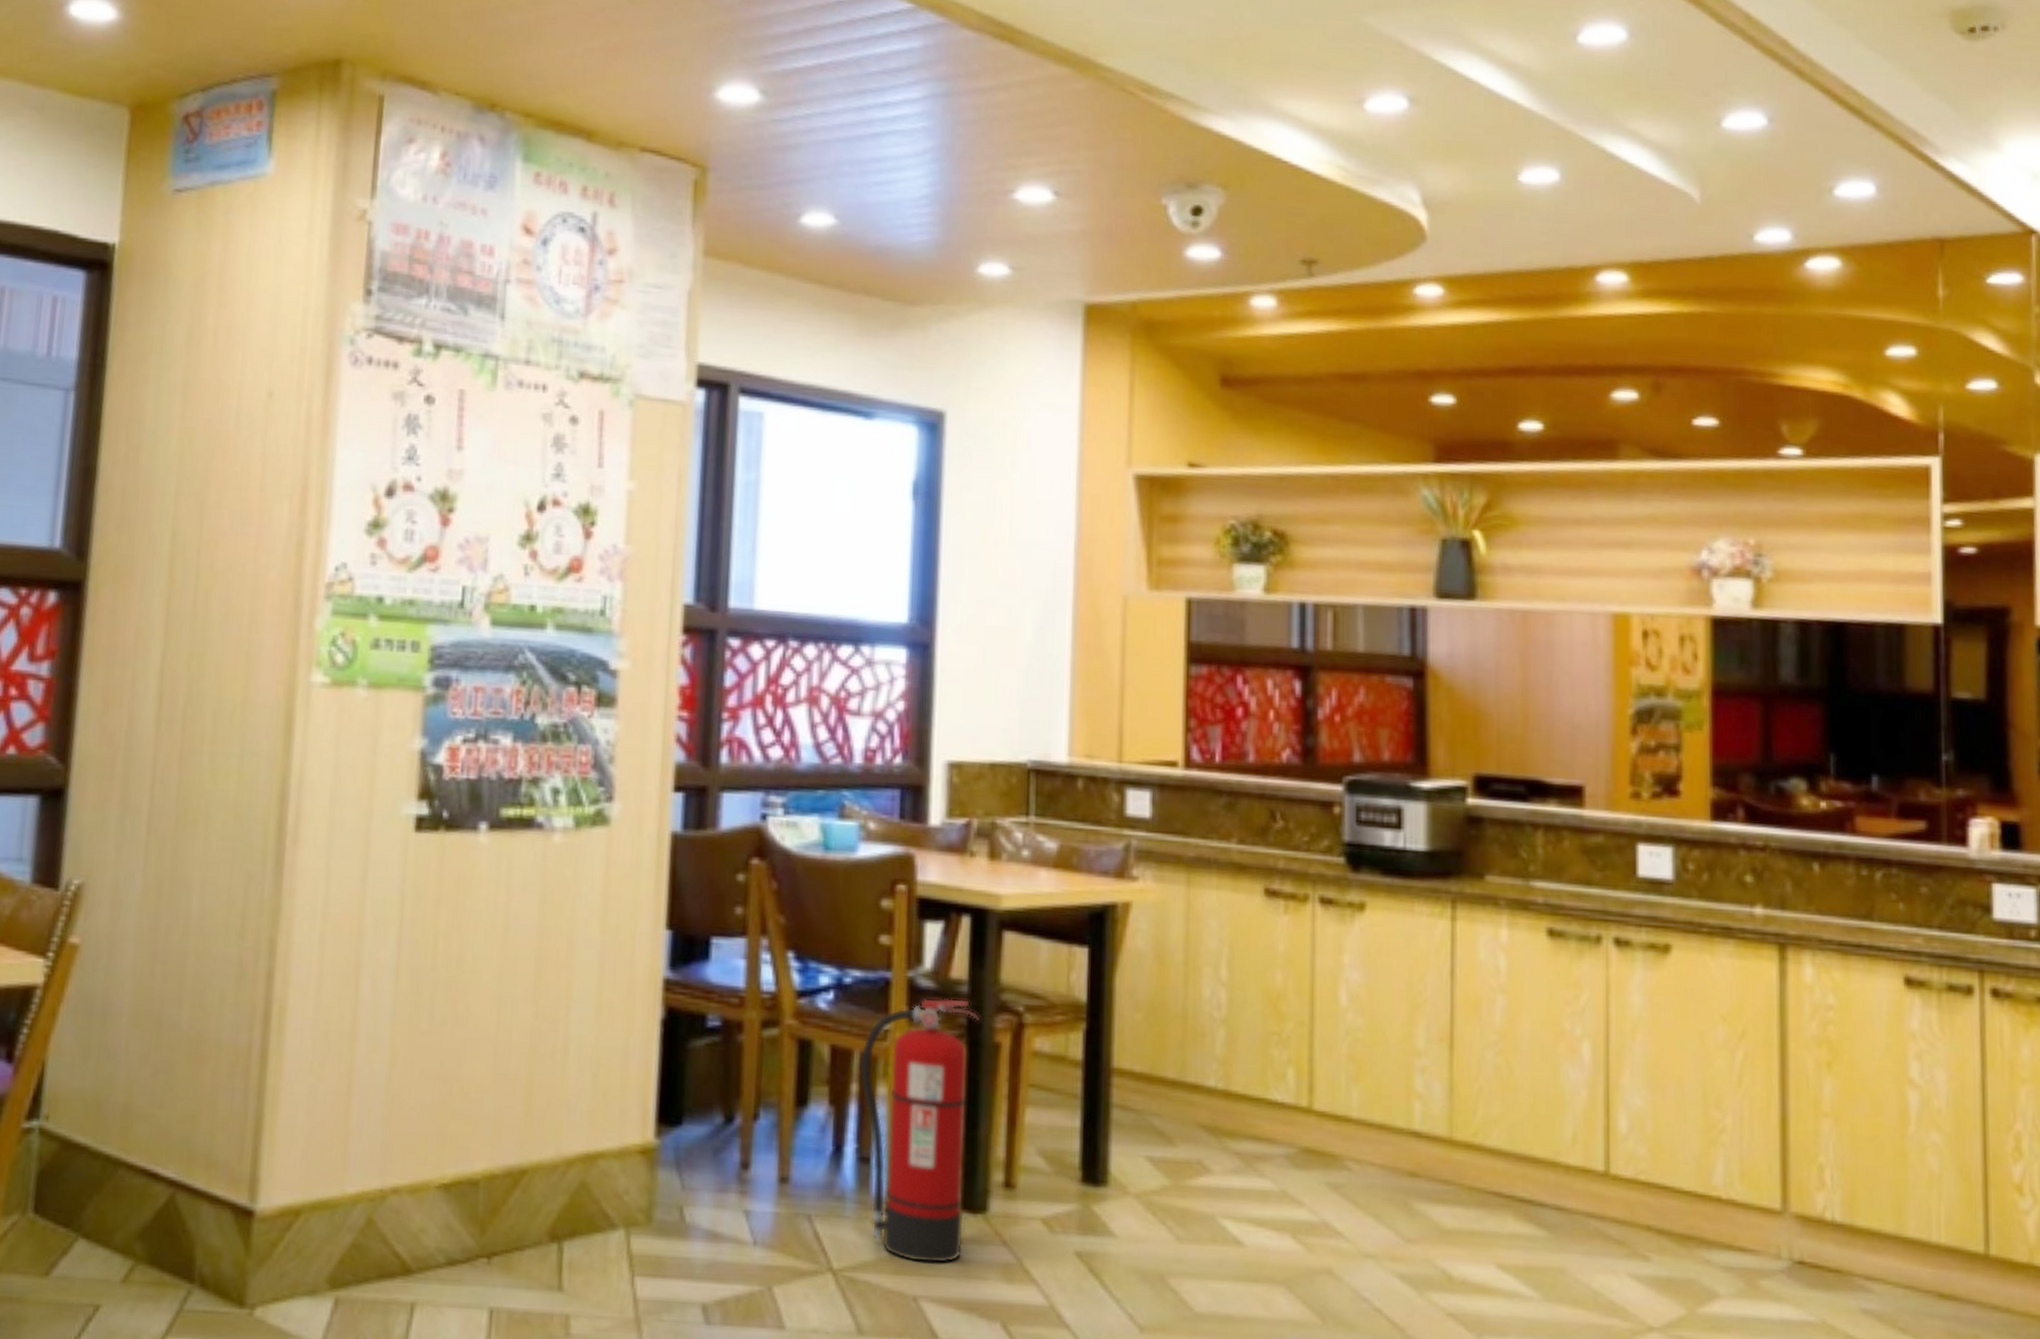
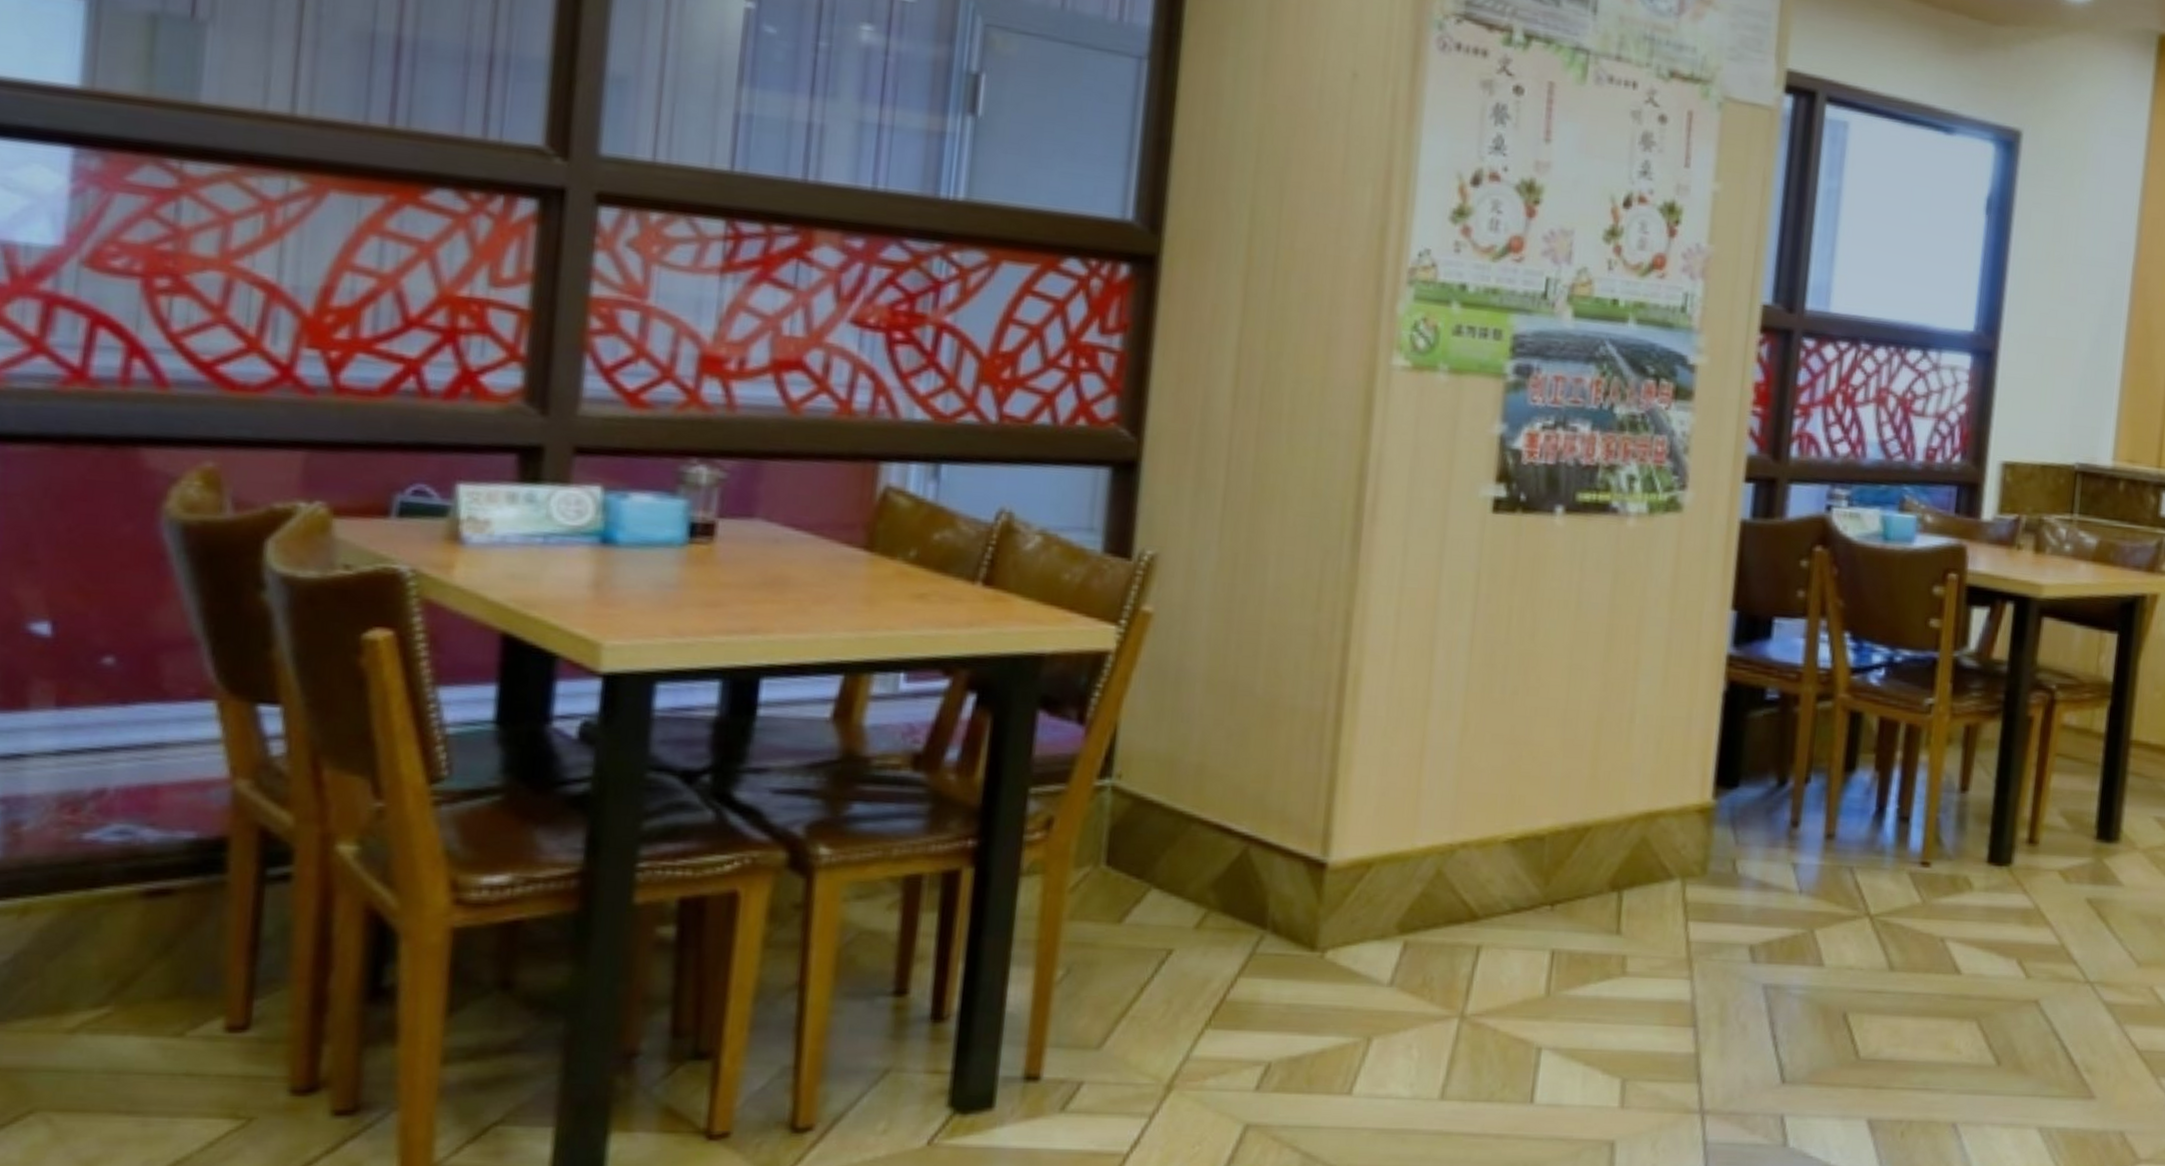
fire extinguisher: present [859,998,979,1264] -> none [1904,676,2016,910]

